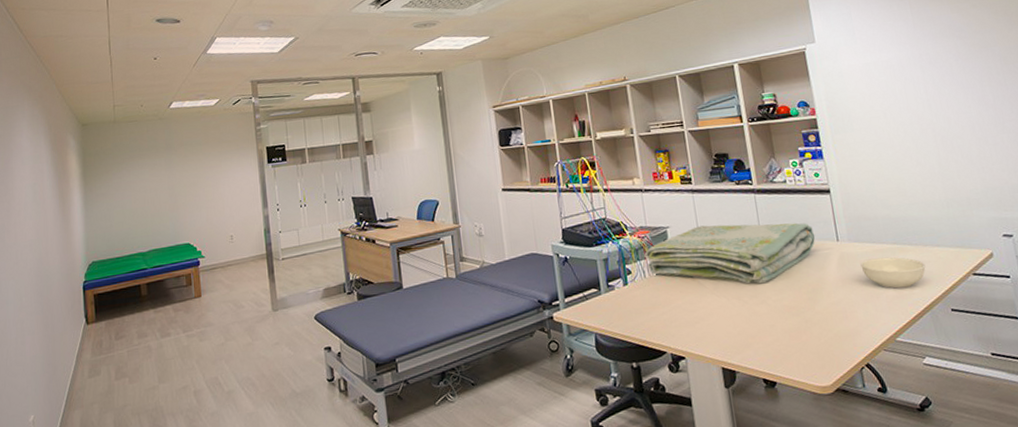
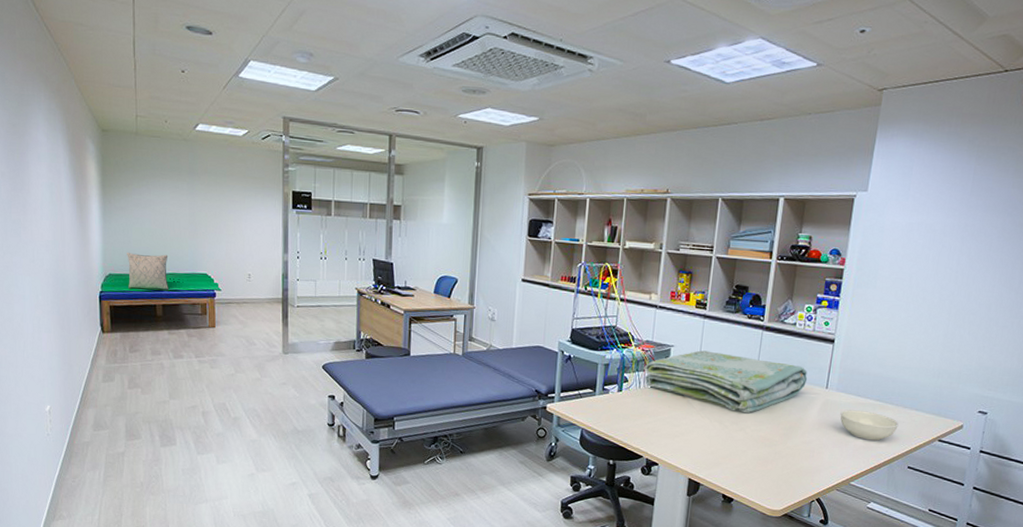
pillow: none [109,231,153,274] -> present [127,252,170,291]

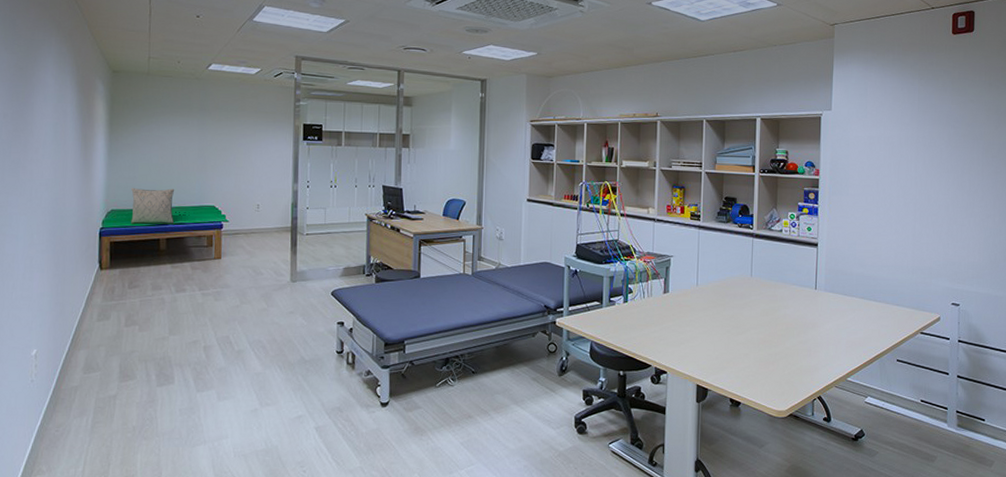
towel: present [643,350,808,414] -> none [647,259,798,317]
bowl: present [840,409,899,441] -> none [830,308,884,337]

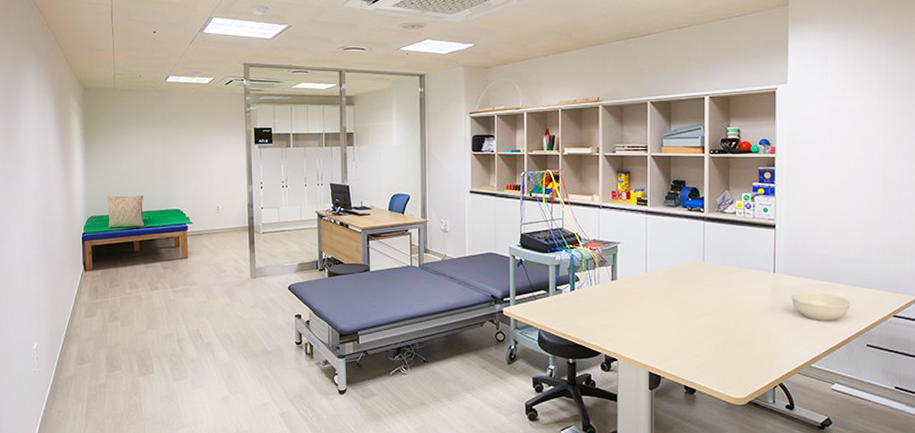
bowl: none [830,308,884,337] -> present [791,292,851,321]

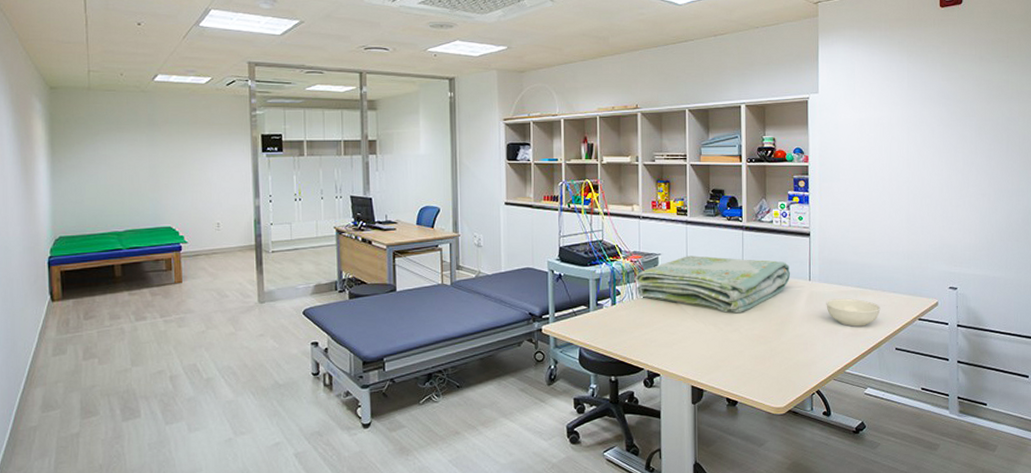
pillow: present [107,194,146,229] -> none [79,210,129,252]
towel: none [593,245,754,303] -> present [634,255,791,314]

